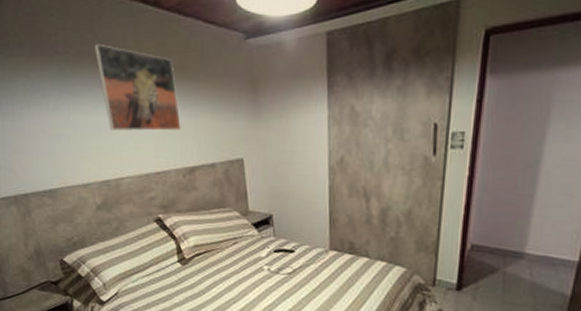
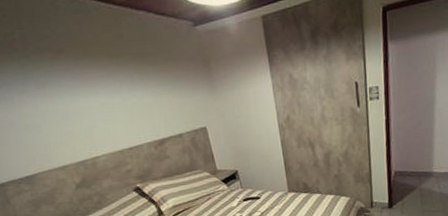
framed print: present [94,43,181,132] -> none [52,39,147,116]

